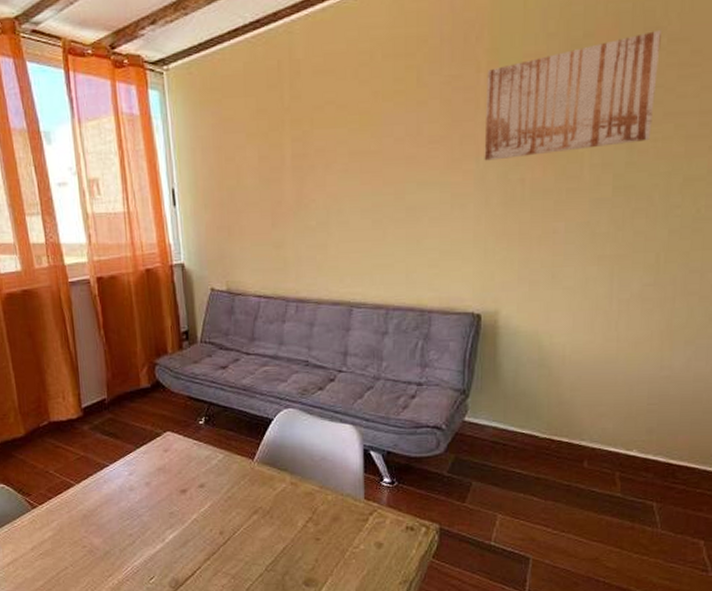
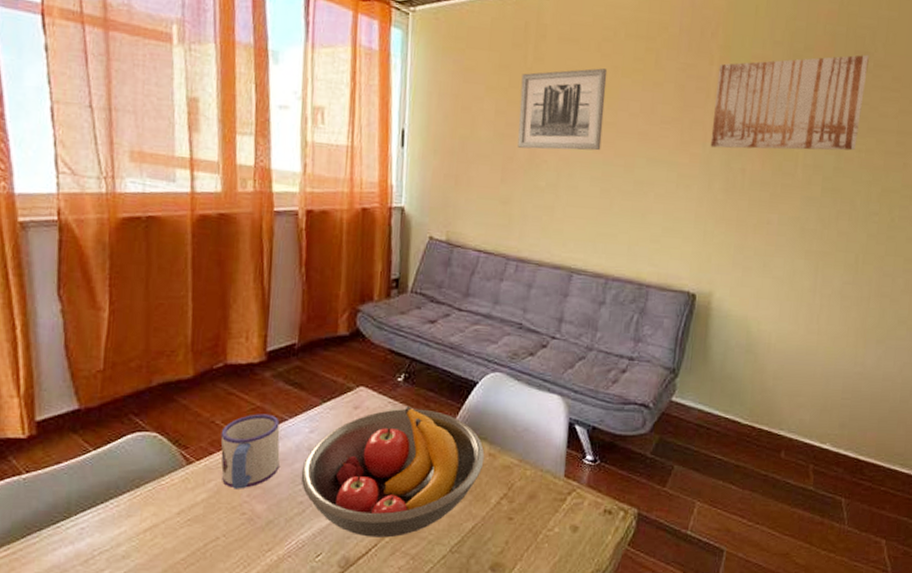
mug: none [55,462,108,527] -> present [220,414,280,489]
fruit bowl: none [127,445,287,561] -> present [301,405,485,538]
wall art: none [280,96,368,190] -> present [517,68,608,151]

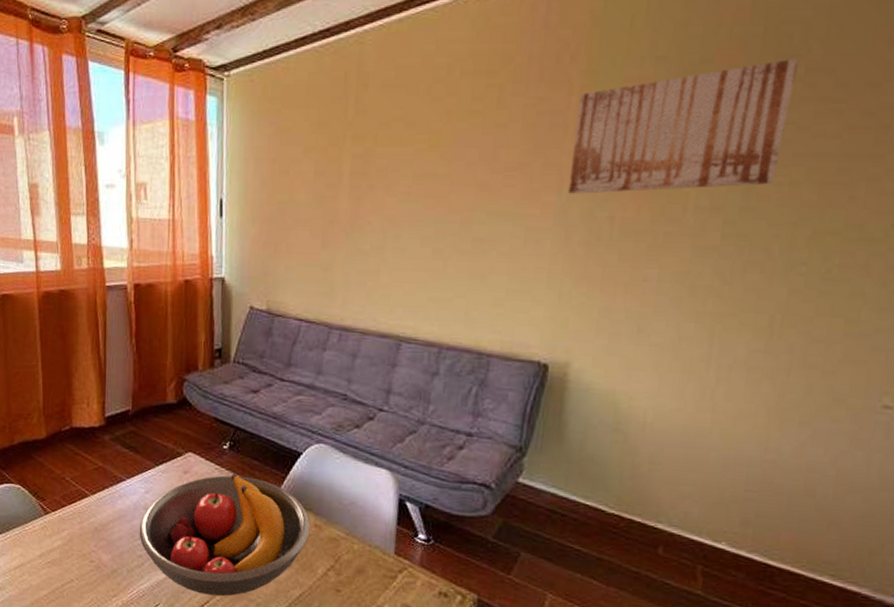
mug: present [220,414,280,489] -> none [70,473,120,540]
wall art: present [517,68,608,151] -> none [339,114,440,210]

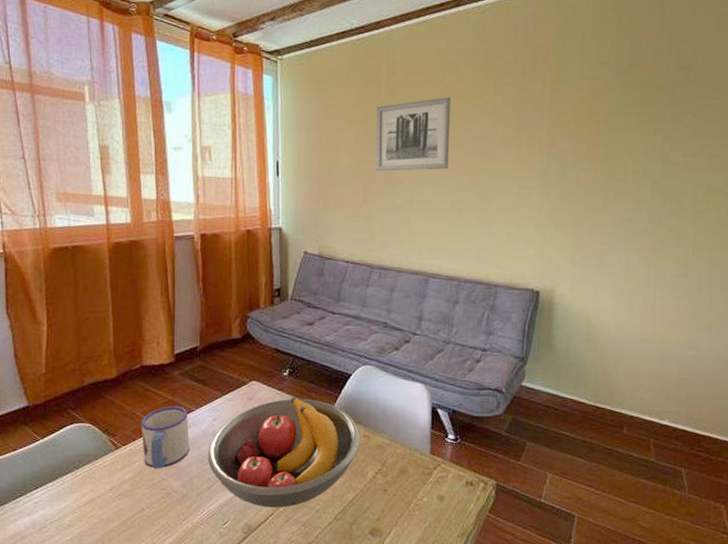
mug: none [70,473,120,540] -> present [141,406,190,469]
wall art: none [339,114,440,210] -> present [375,97,451,171]
wall art: present [568,57,798,194] -> none [546,67,691,161]

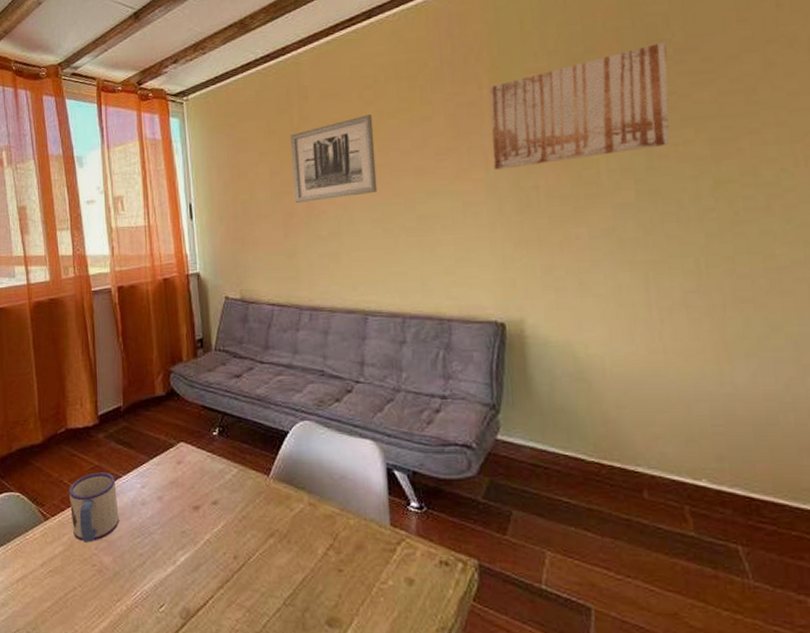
fruit bowl: present [208,396,360,508] -> none [138,458,306,590]
wall art: none [546,67,691,161] -> present [489,41,670,170]

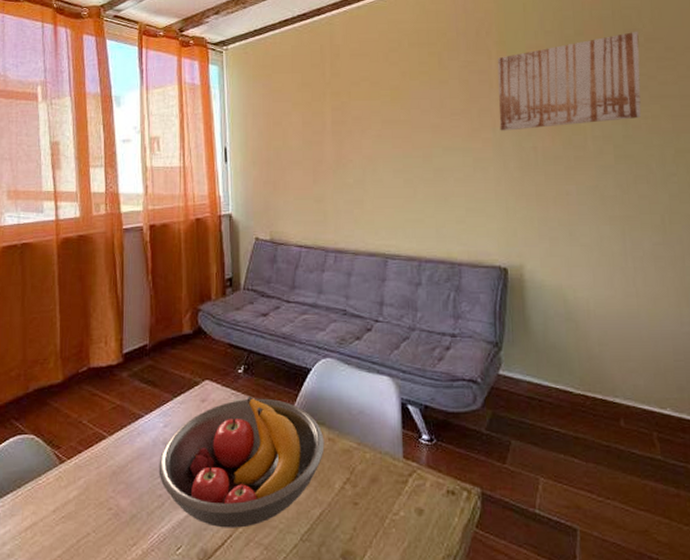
mug: present [69,472,119,543] -> none [87,412,139,485]
fruit bowl: none [138,458,306,590] -> present [158,395,325,528]
wall art: present [290,115,378,203] -> none [322,75,399,151]

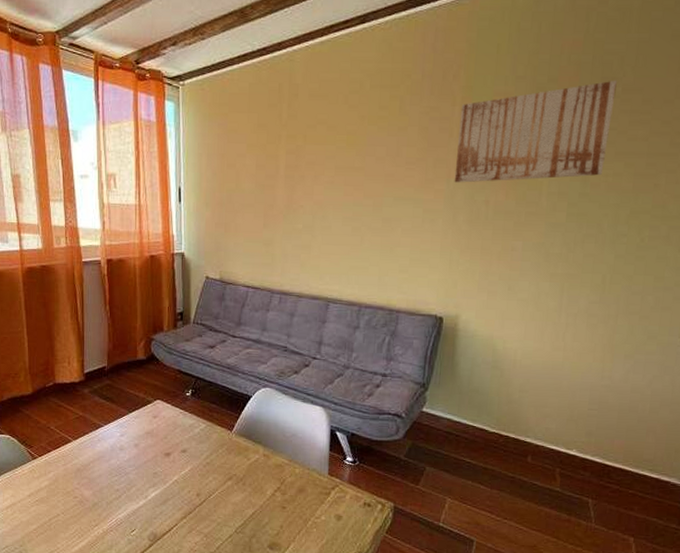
fruit bowl: present [158,395,325,528] -> none [116,415,260,519]

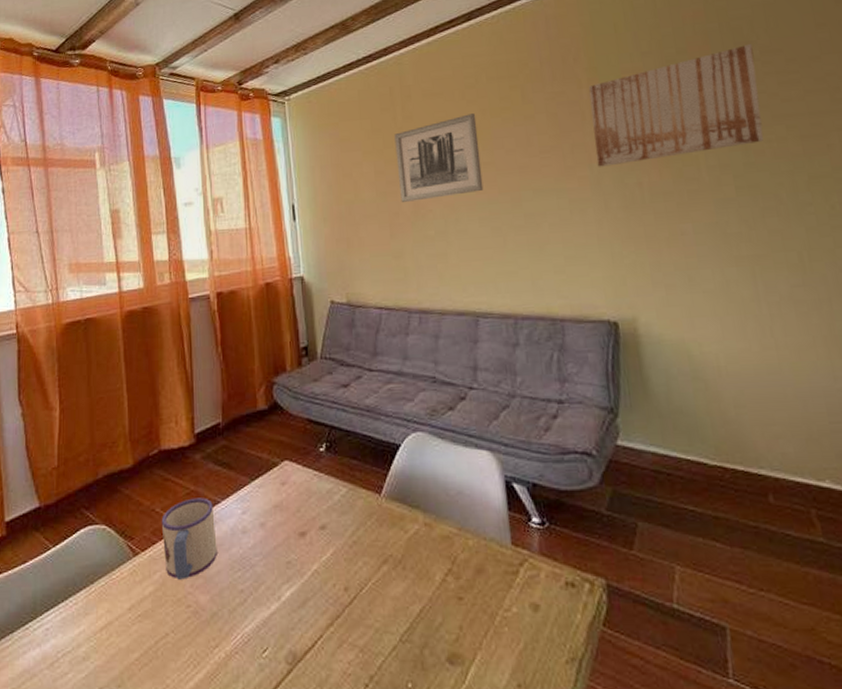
mug: none [55,421,99,479] -> present [161,497,217,580]
wall art: none [277,119,355,196] -> present [394,113,484,202]

